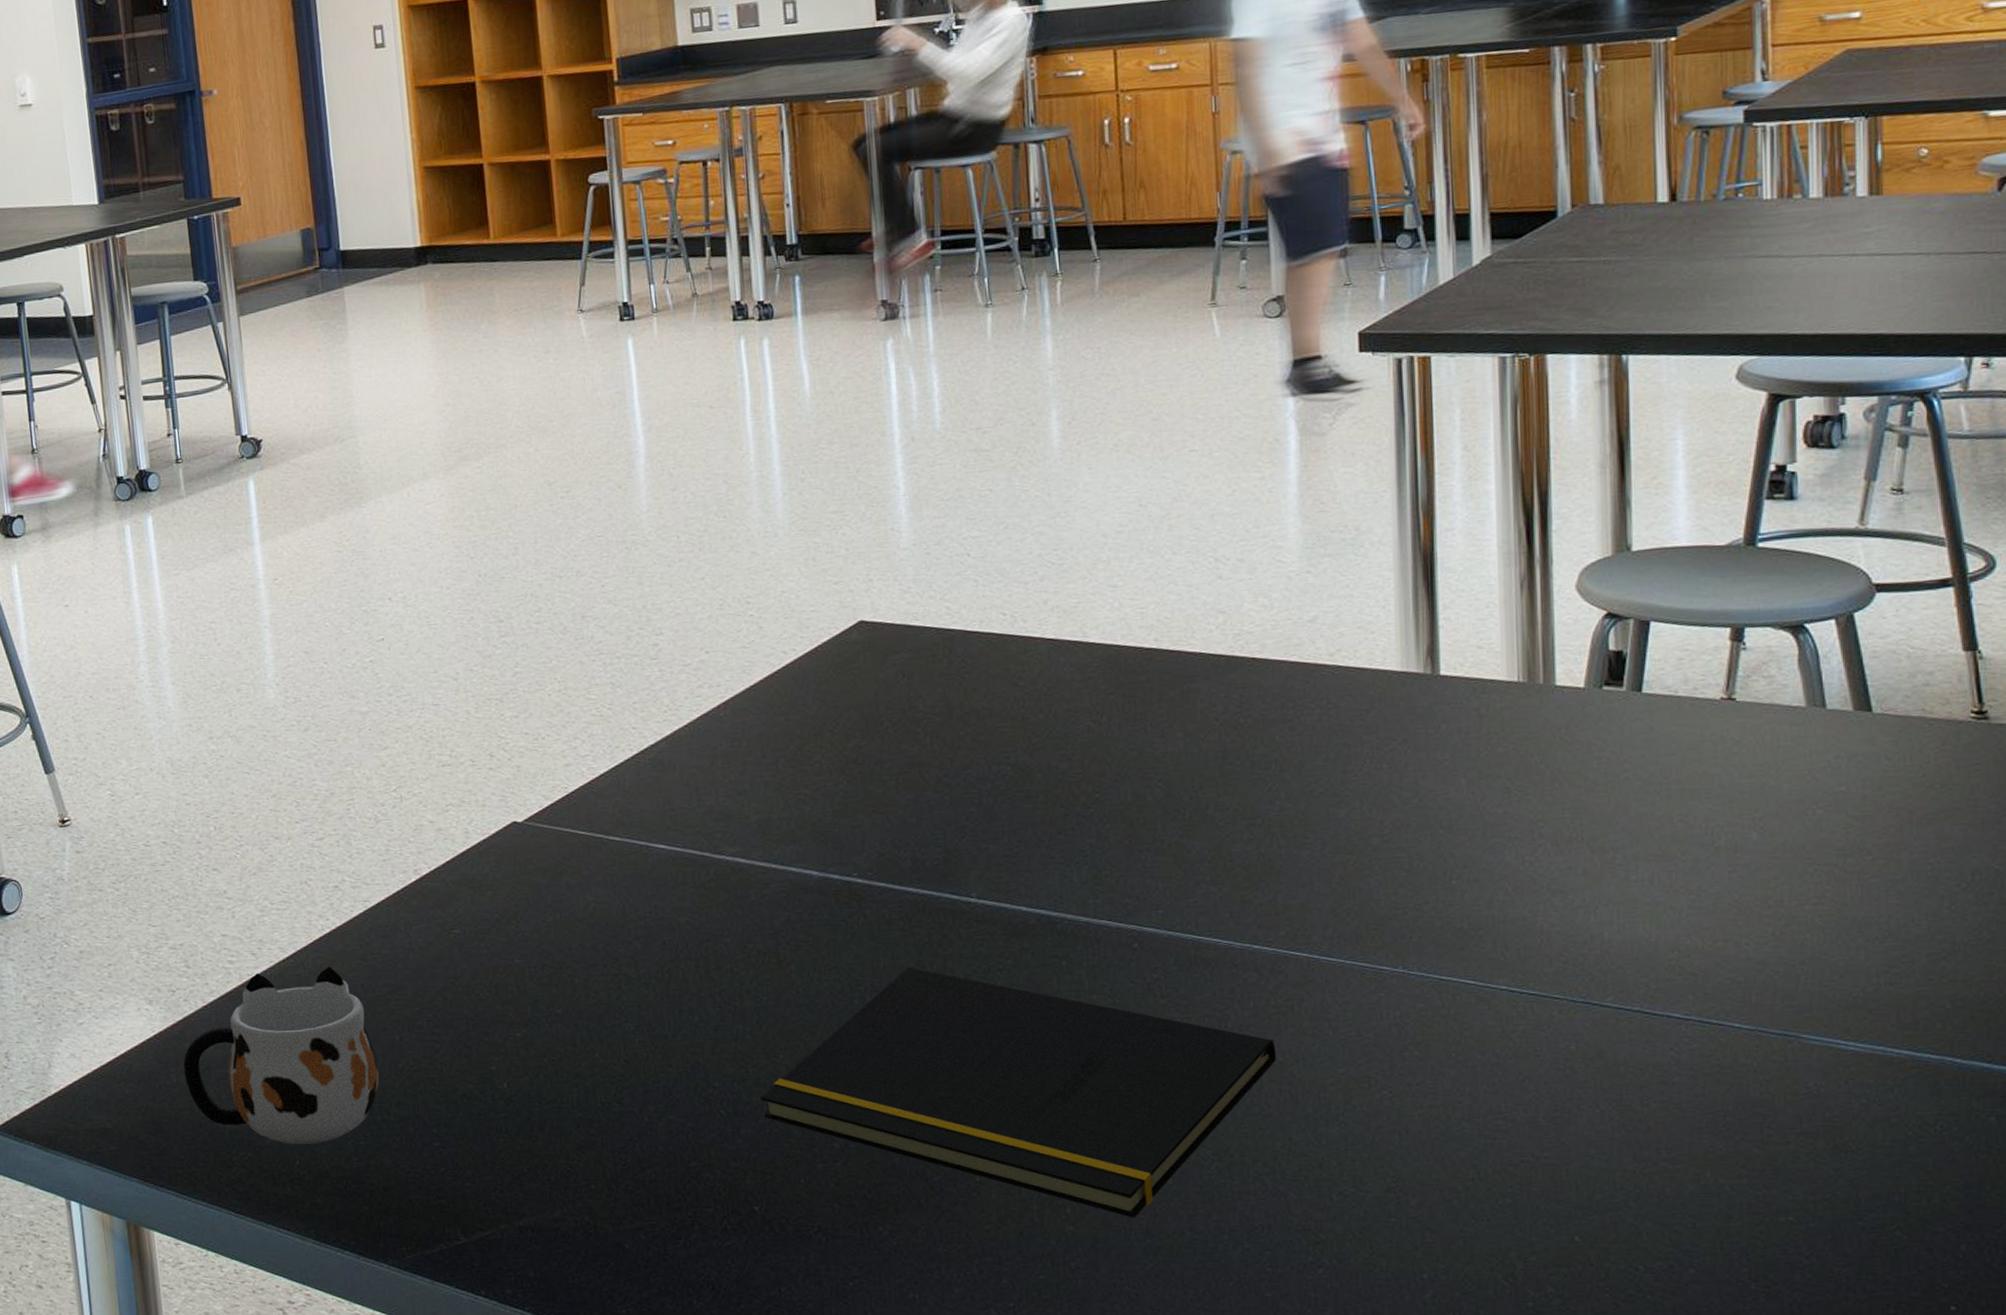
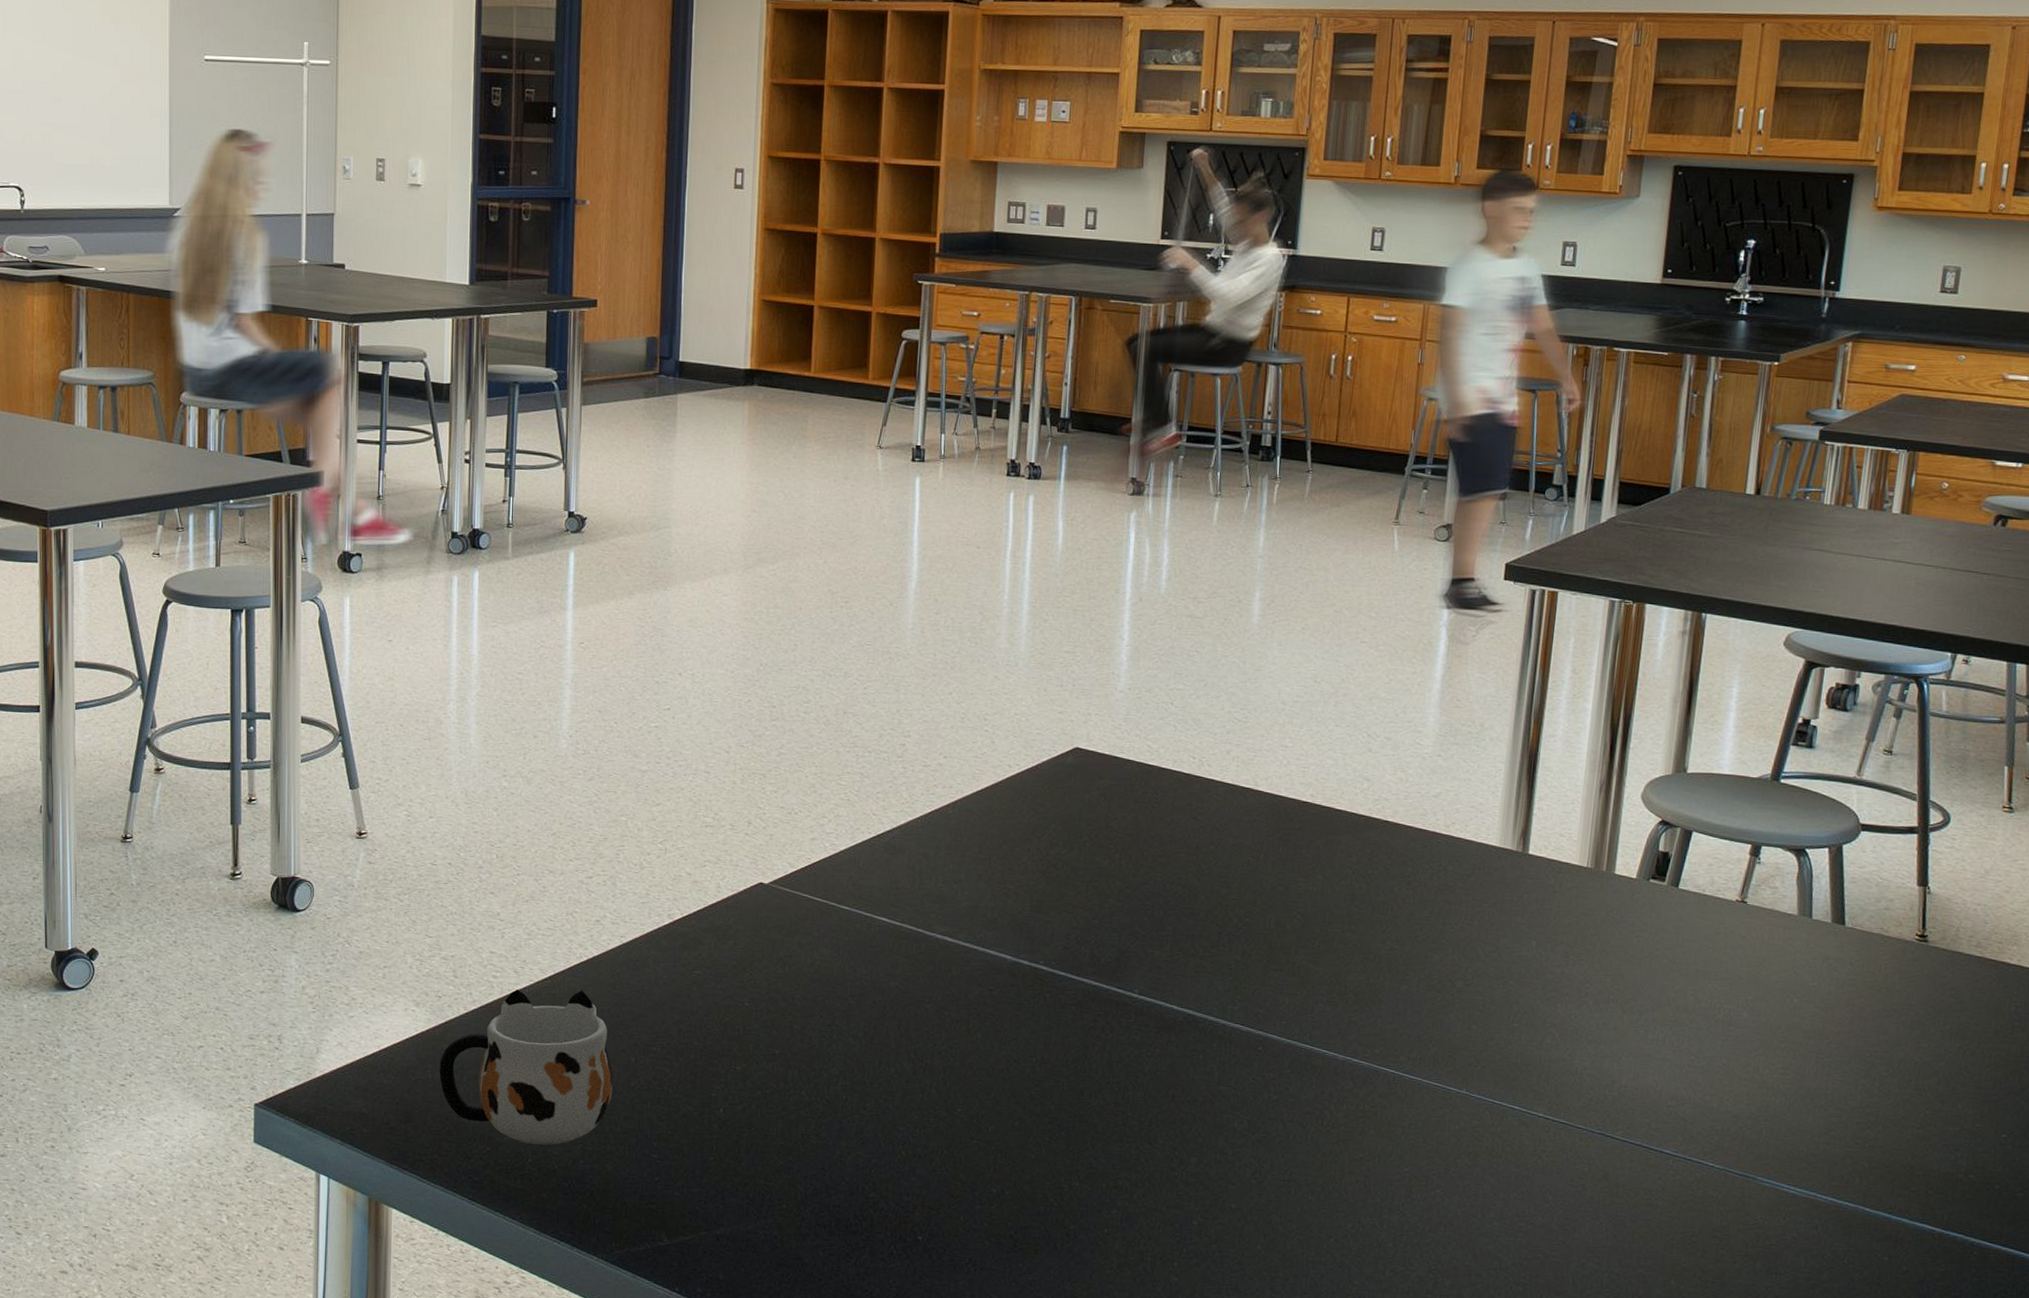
notepad: present [761,966,1277,1218] -> none [937,1046,1359,1276]

